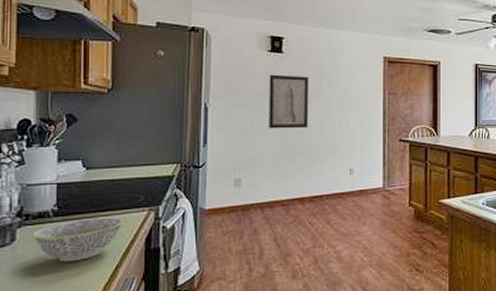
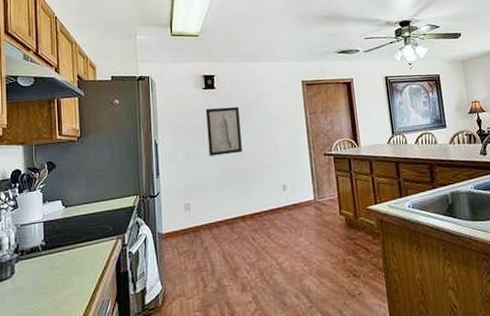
bowl: present [32,218,124,262] -> none [27,247,98,290]

